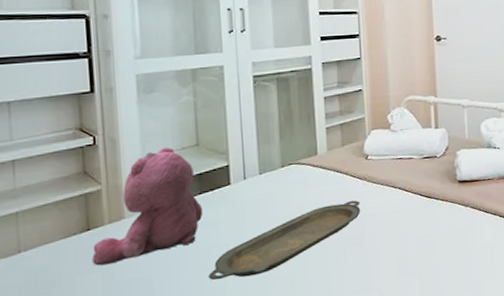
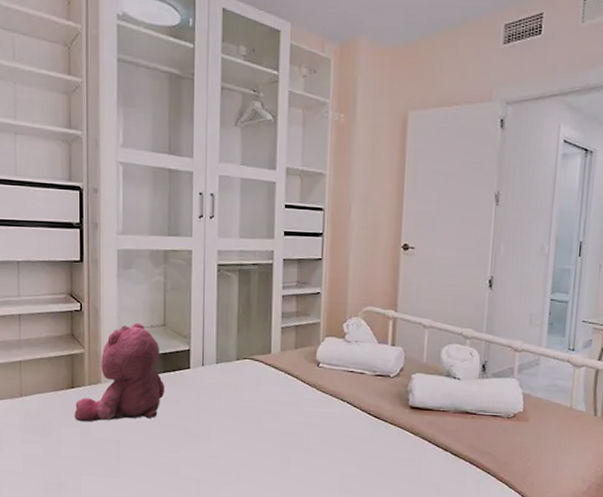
serving tray: present [208,200,361,280] -> none [165,406,308,460]

